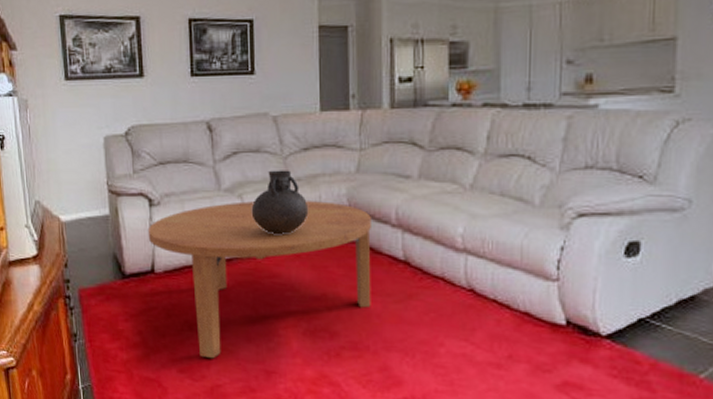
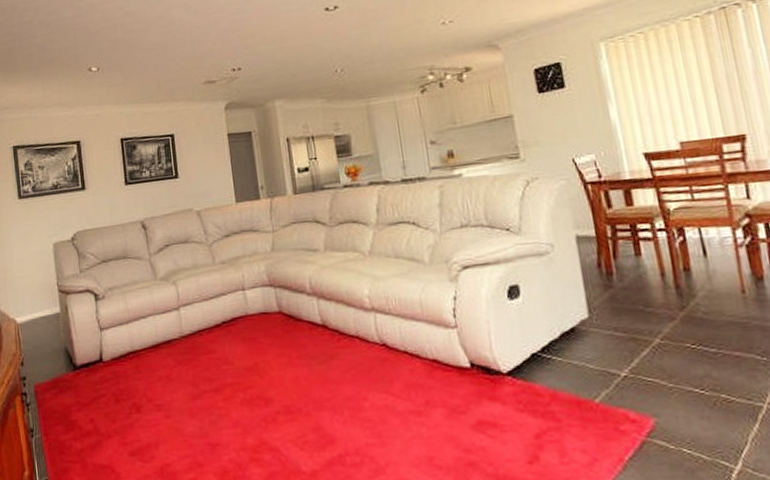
coffee table: present [147,201,371,359] -> none [94,279,299,439]
vase: present [251,170,309,234] -> none [184,255,235,313]

